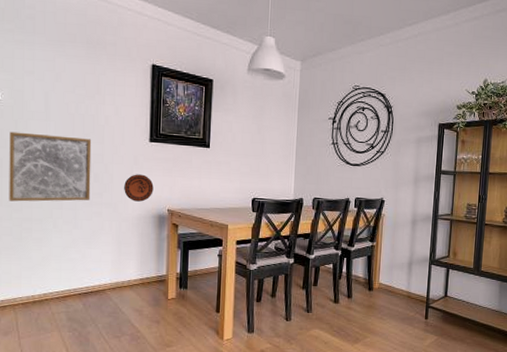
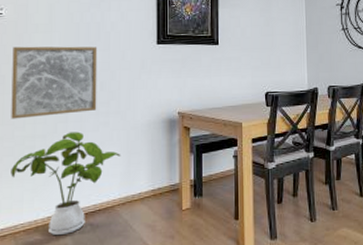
house plant: none [9,218,113,311] -> present [11,131,121,236]
decorative plate: present [124,174,154,202] -> none [132,78,163,107]

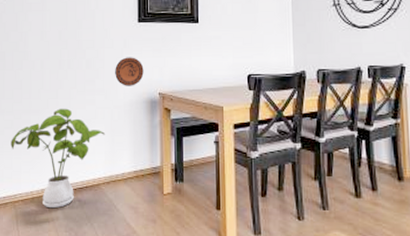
wall art: present [11,46,98,119] -> none [10,24,83,94]
decorative plate: none [132,78,163,107] -> present [115,57,144,86]

